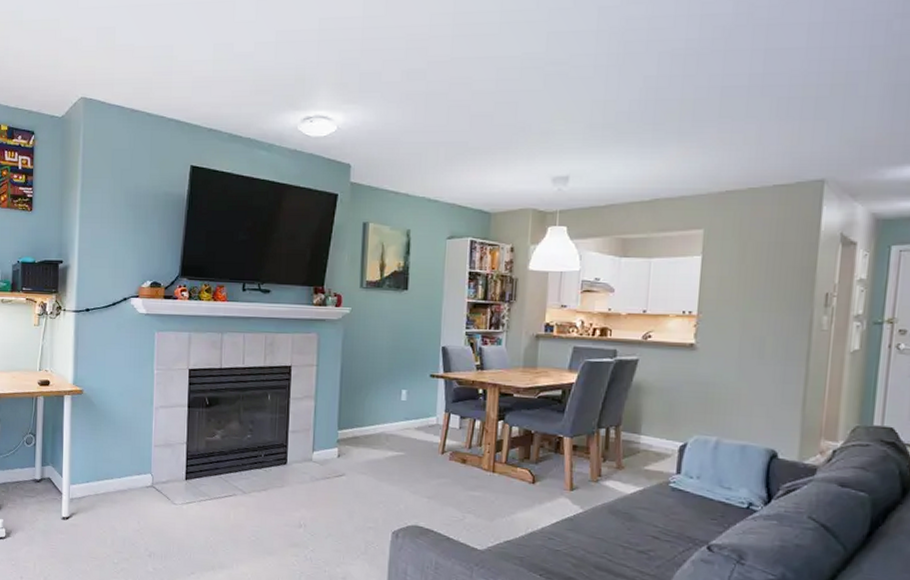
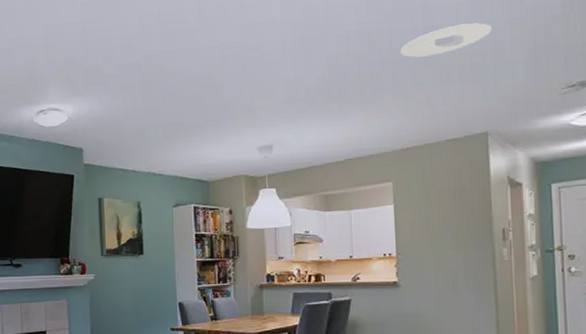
recessed light: none [733,48,847,85] -> present [400,22,492,58]

